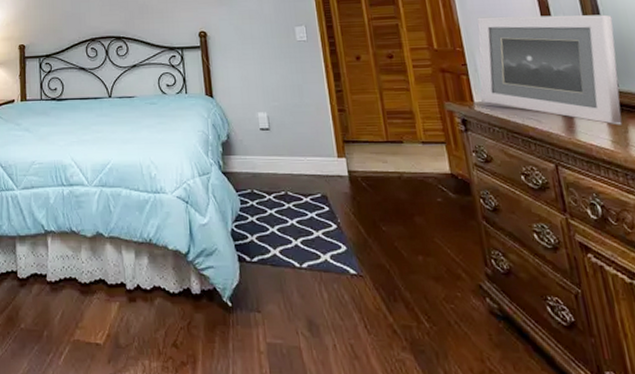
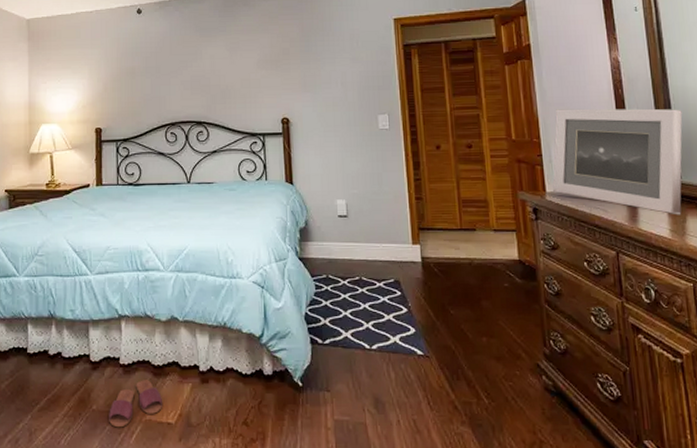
slippers: none [37,298,91,348] -> present [109,380,163,428]

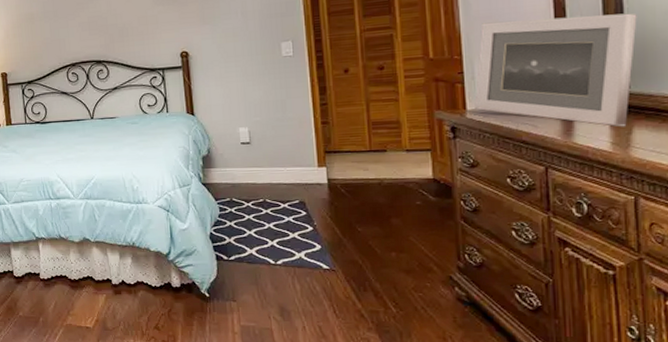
slippers: present [109,380,163,428] -> none [34,291,81,331]

